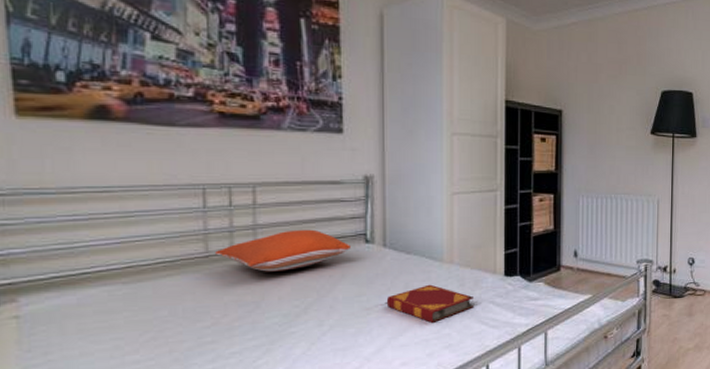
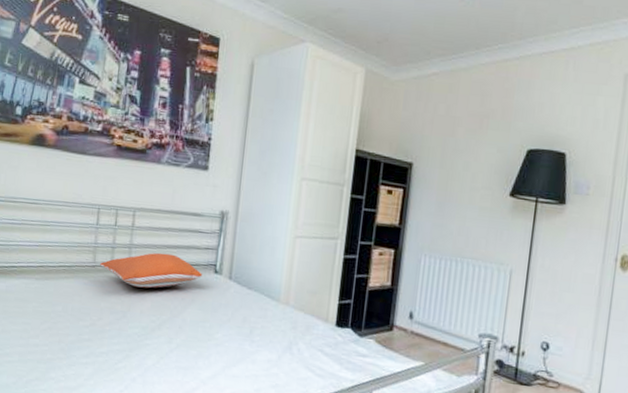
hardback book: present [386,284,475,323] -> none [225,321,304,360]

